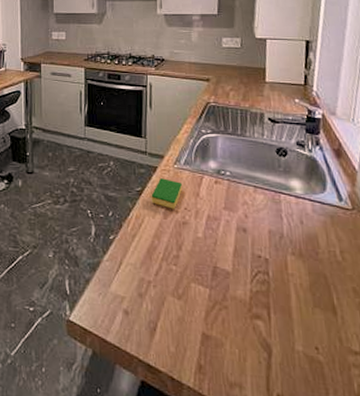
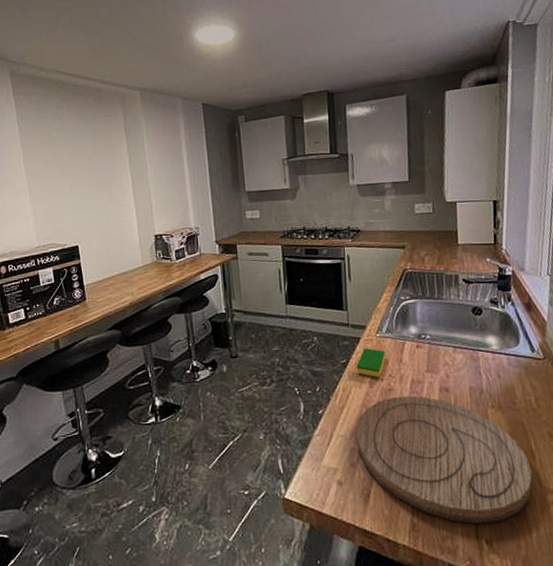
cutting board: none [146,231,333,377] -> present [356,395,533,524]

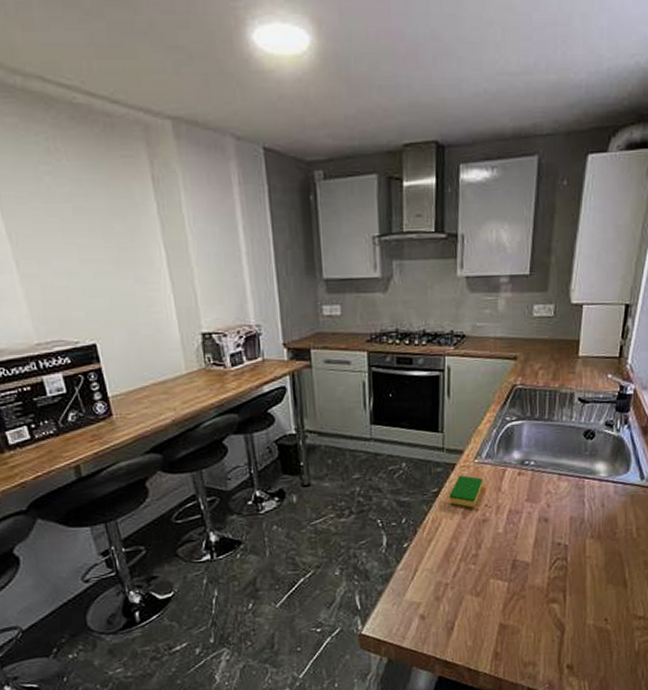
cutting board: present [356,395,533,524] -> none [444,526,622,650]

